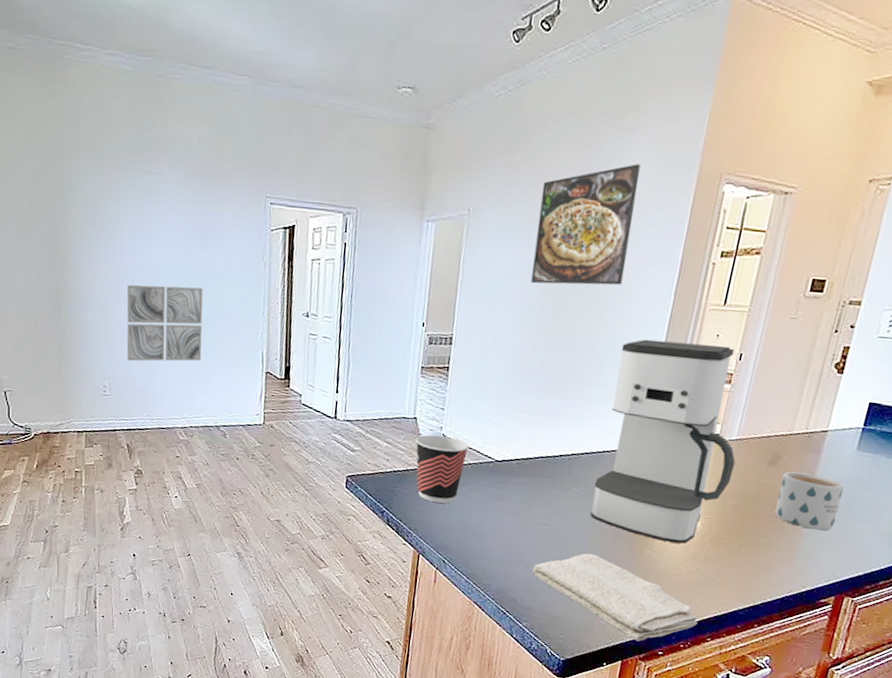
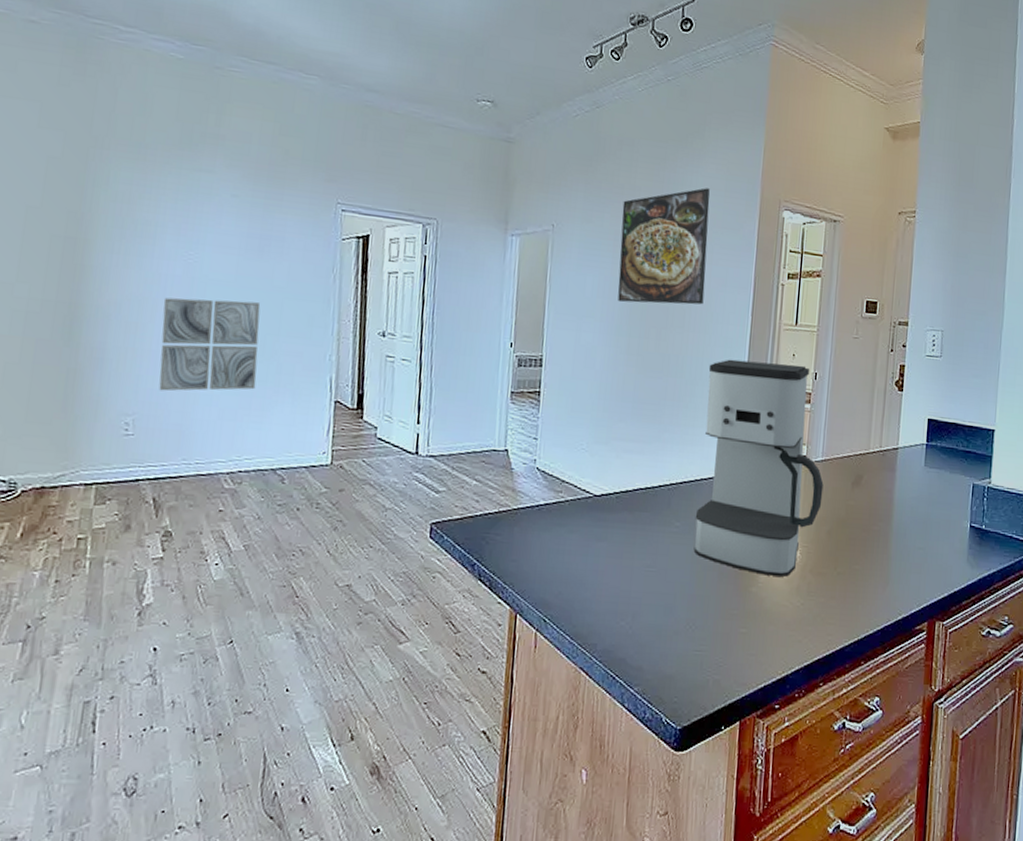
cup: present [415,434,470,503] -> none [507,469,566,549]
washcloth: present [532,553,698,642] -> none [640,596,809,696]
mug: present [775,471,844,531] -> none [864,491,919,552]

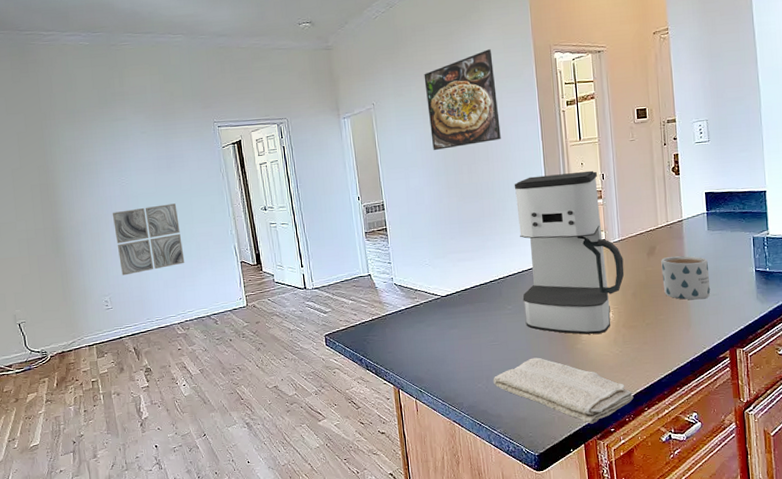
washcloth: none [640,596,809,696] -> present [493,357,634,424]
mug: none [864,491,919,552] -> present [661,256,711,300]

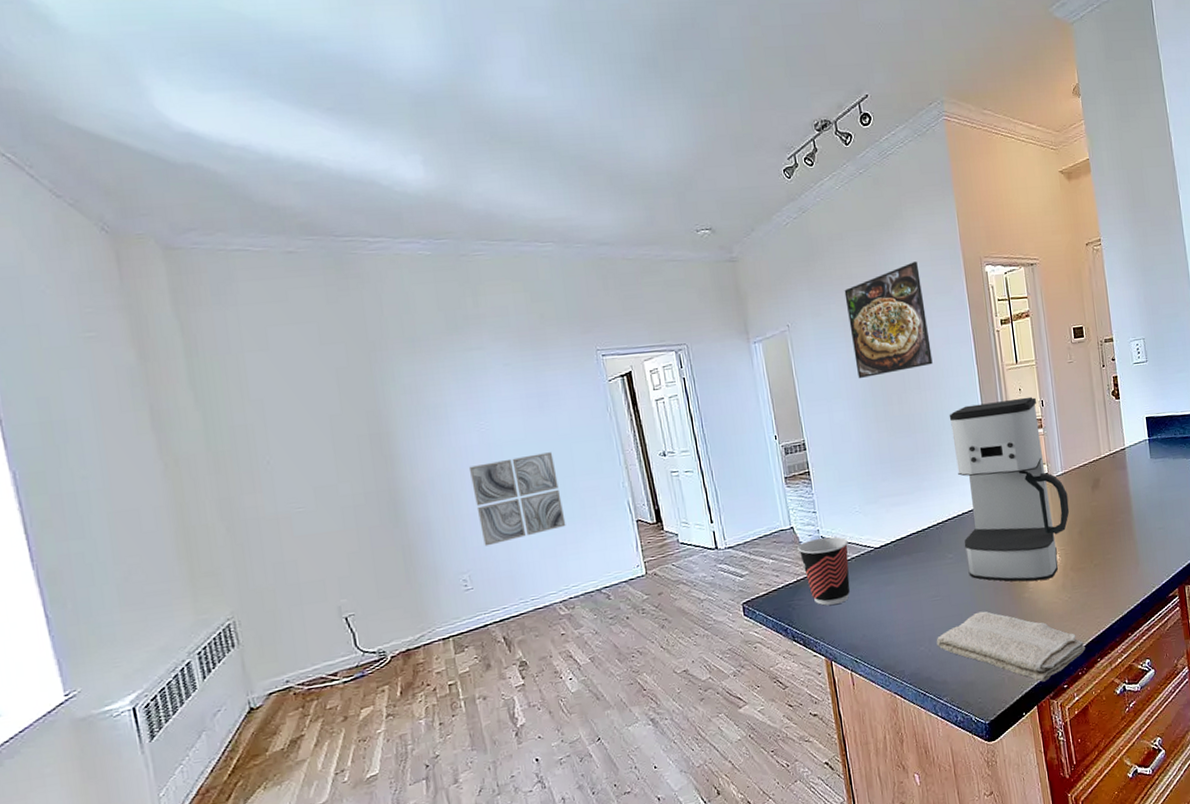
cup: none [374,284,418,342] -> present [798,537,850,606]
mug: present [661,256,711,300] -> none [1106,487,1157,536]

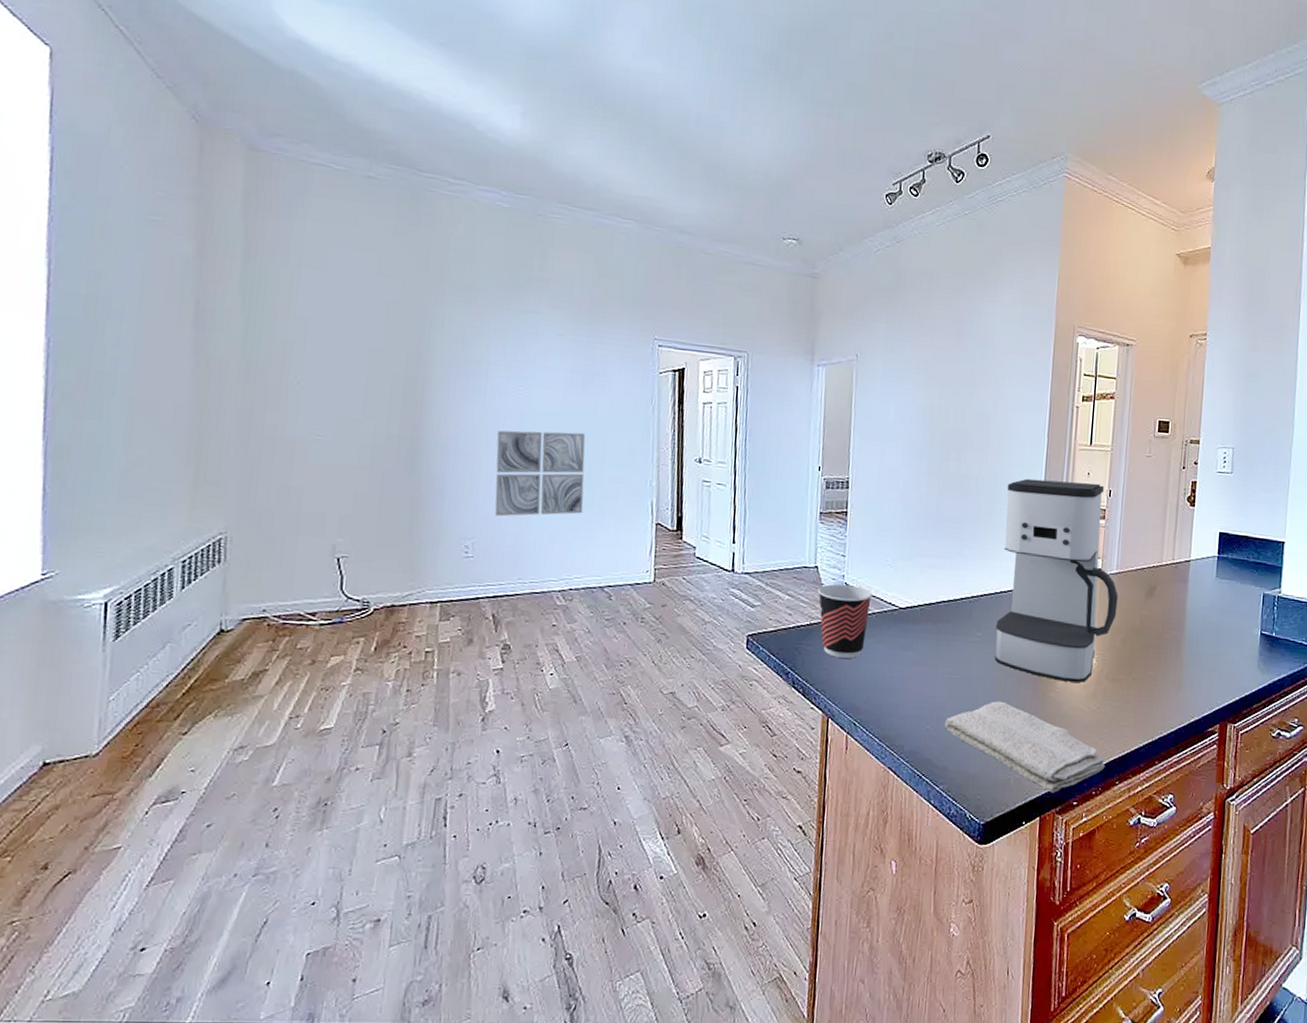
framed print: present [844,261,933,379] -> none [919,316,1007,428]

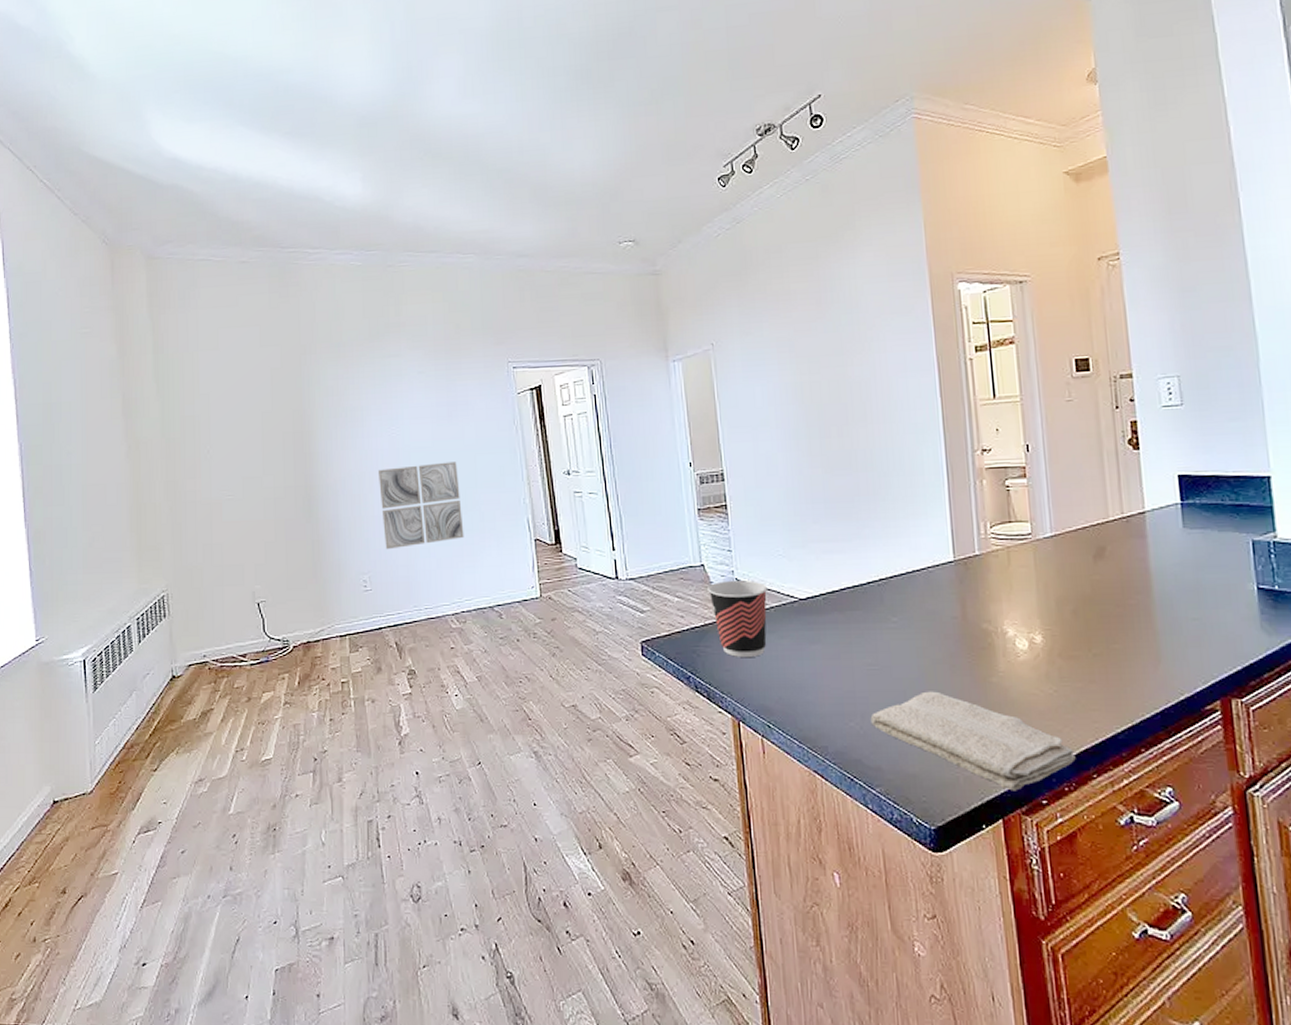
coffee maker: present [994,478,1118,683] -> none [901,439,1060,664]

